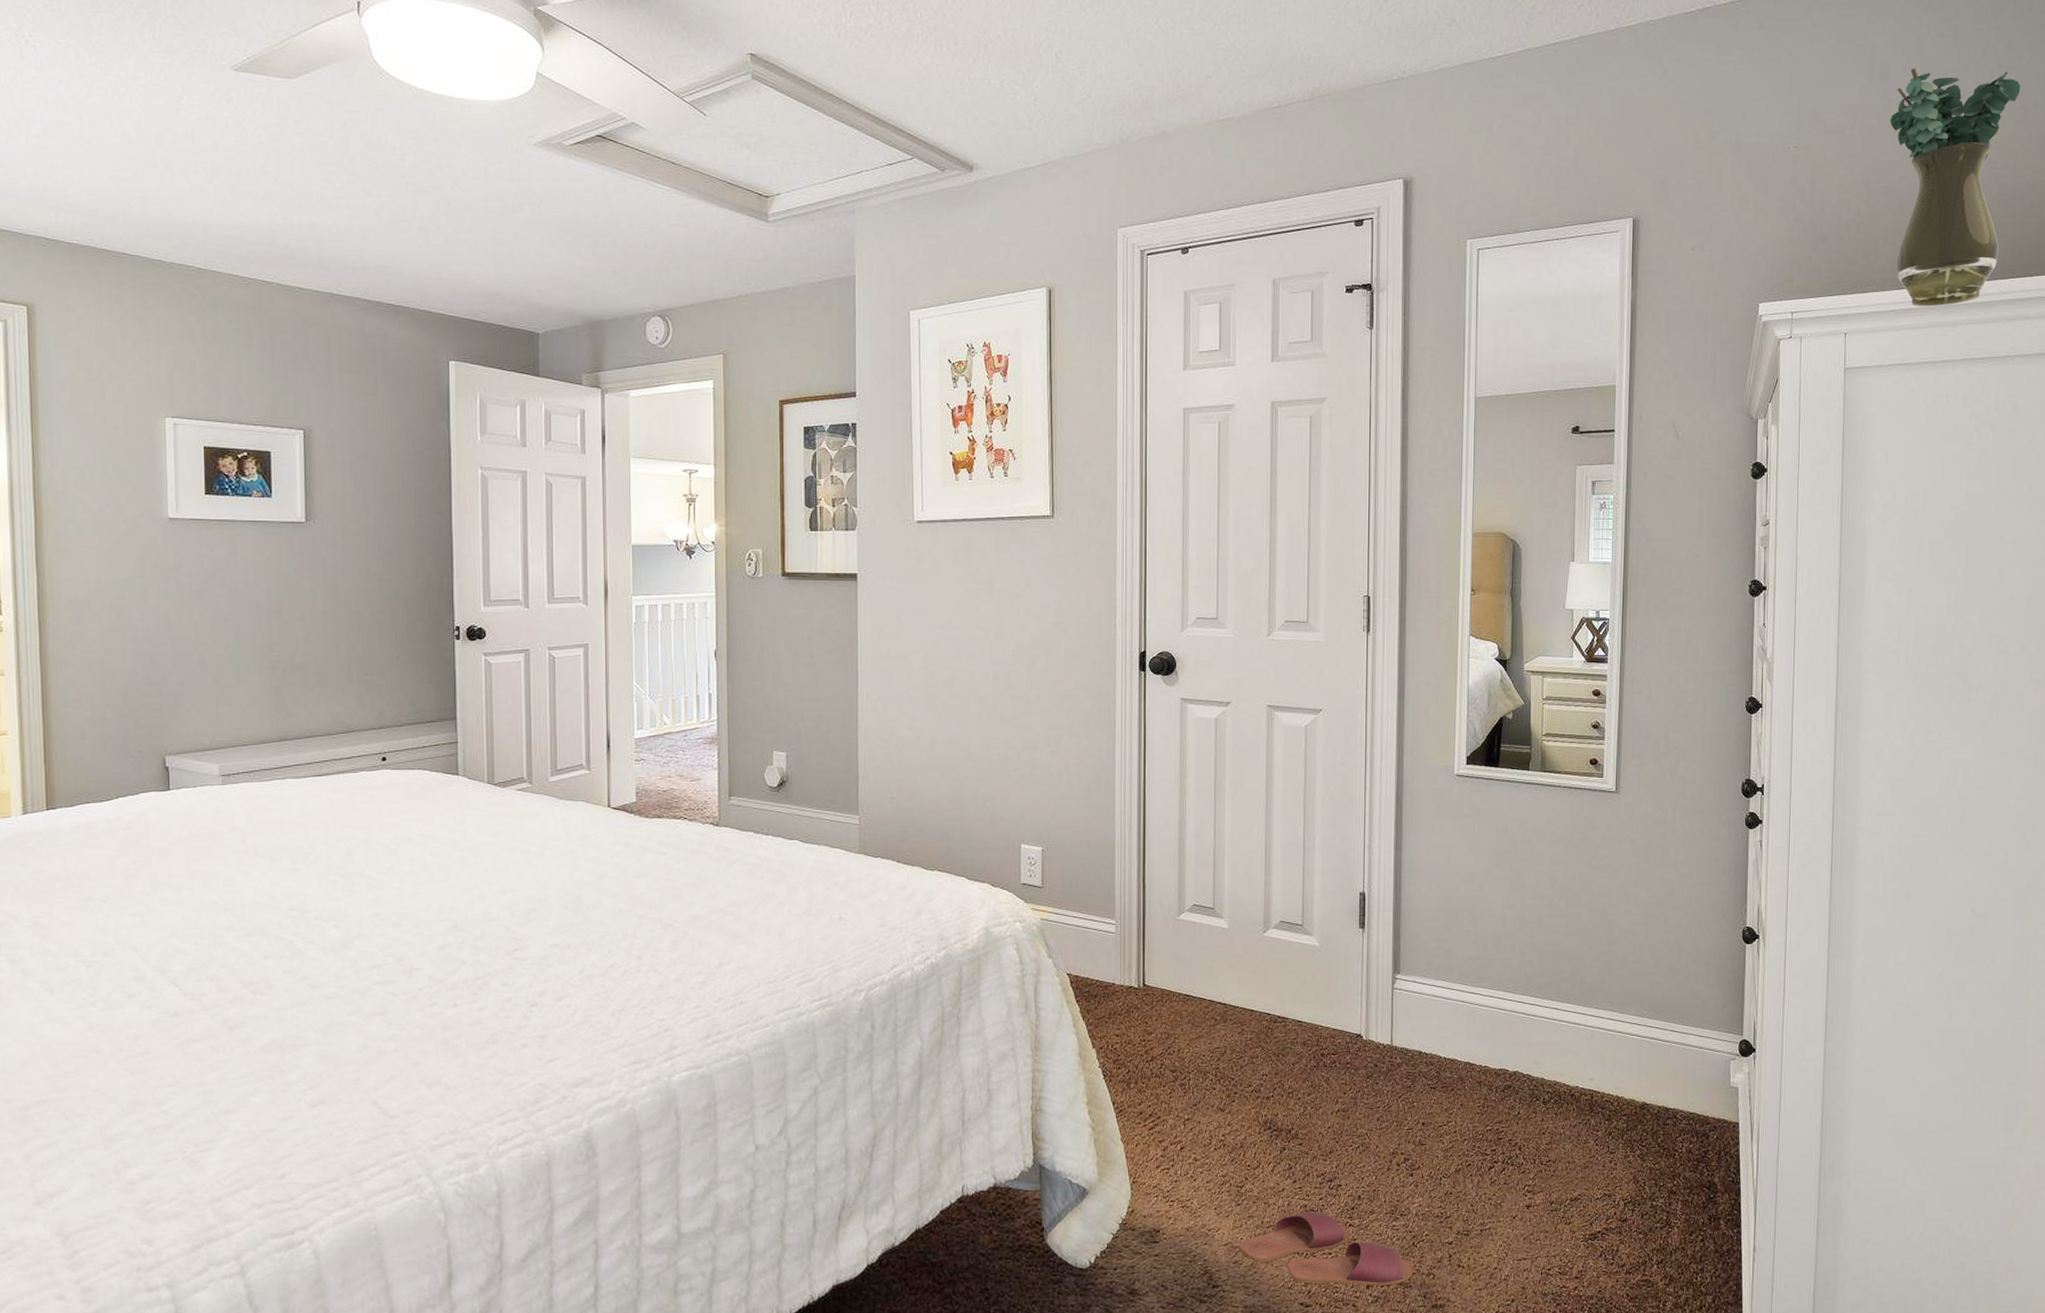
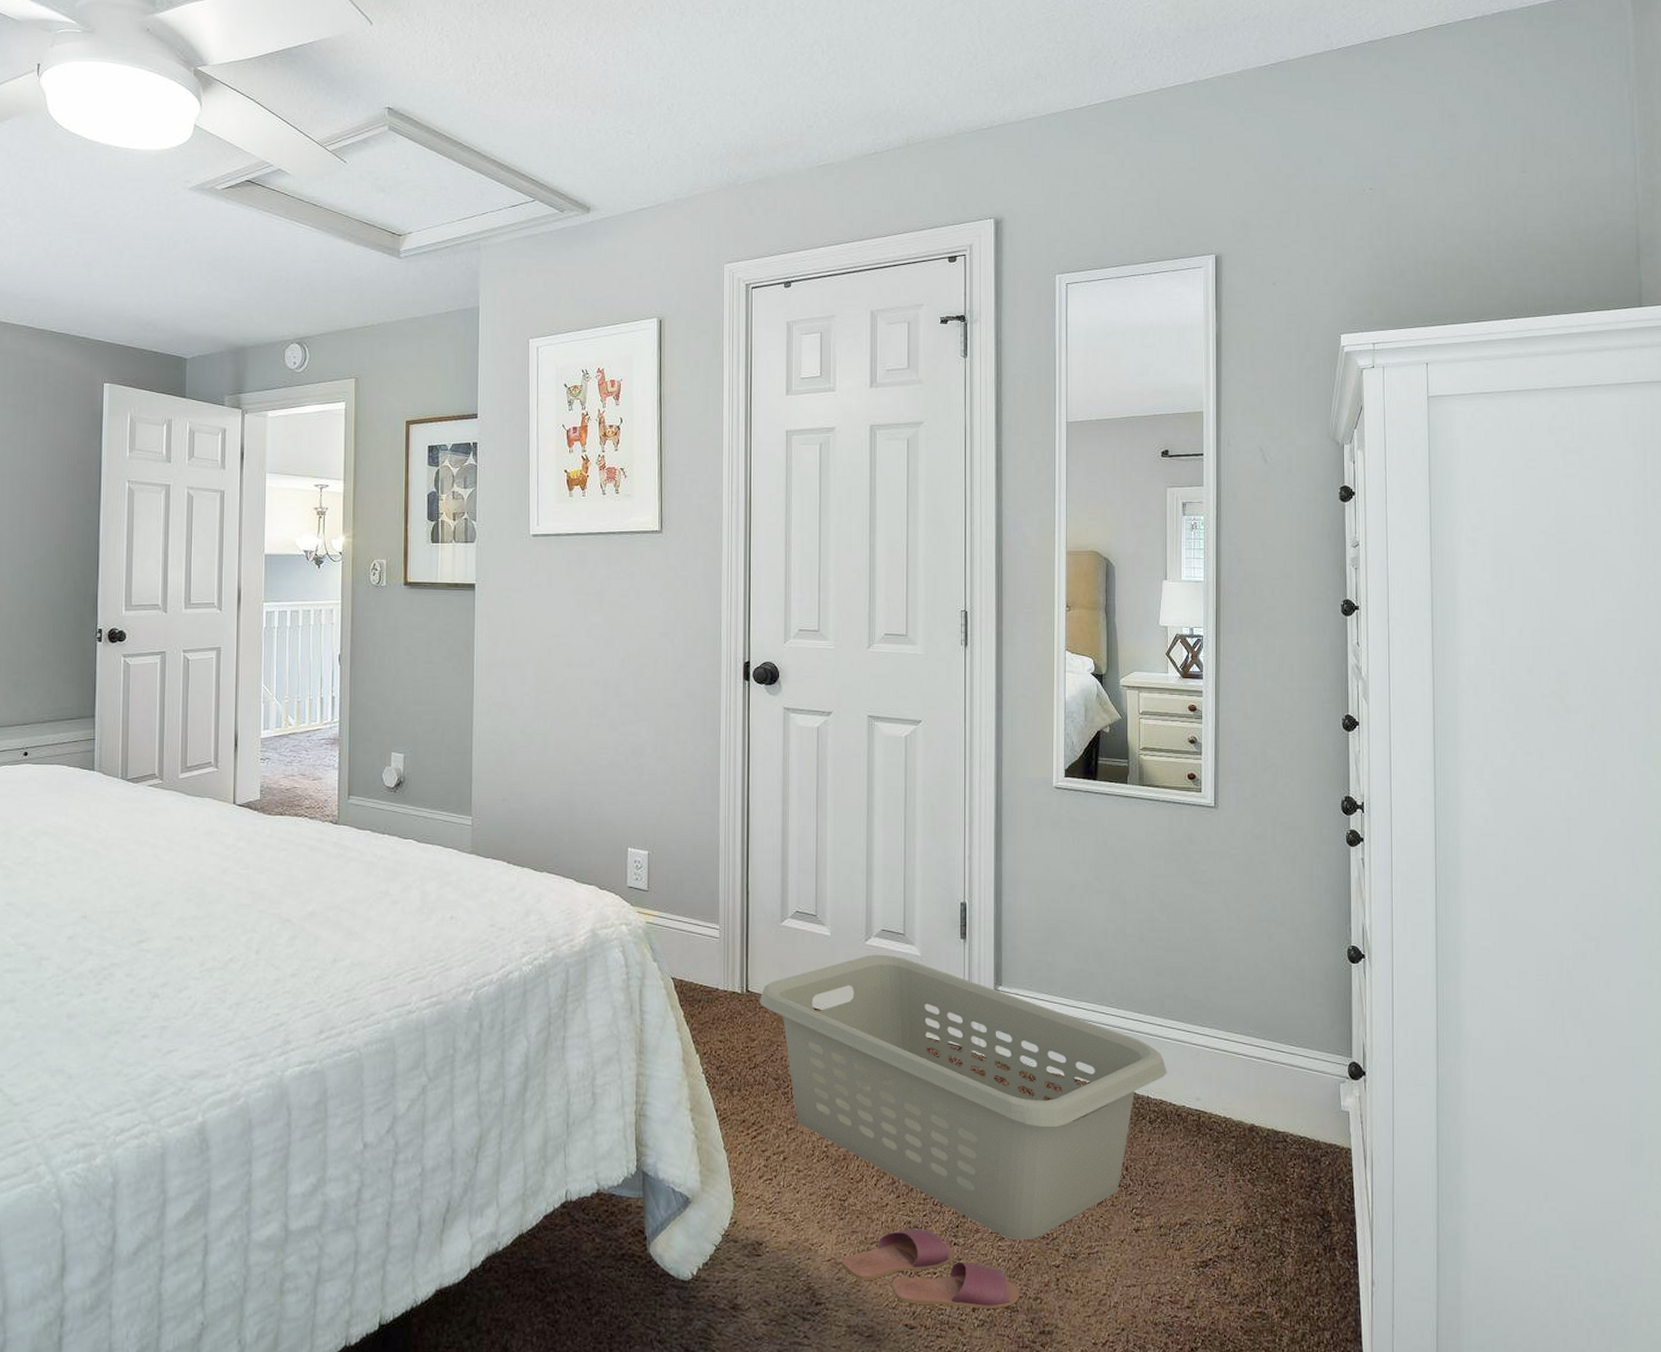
laundry basket: none [1156,945,1562,1219] -> present [759,954,1167,1240]
vase: present [1890,68,2021,307] -> none [1462,116,1588,338]

